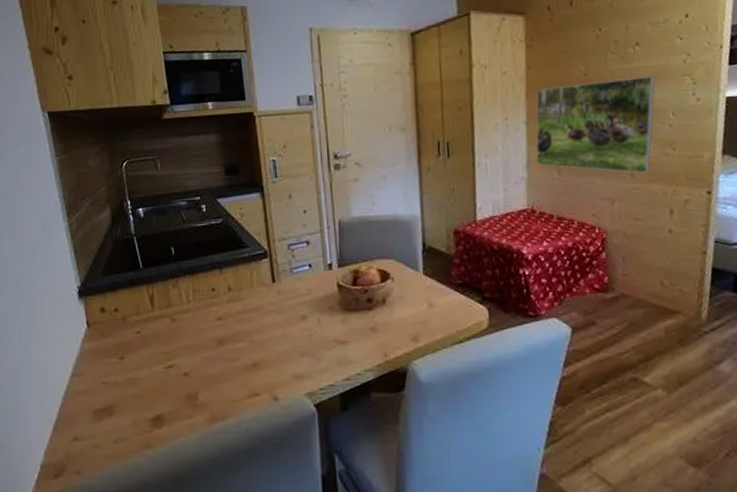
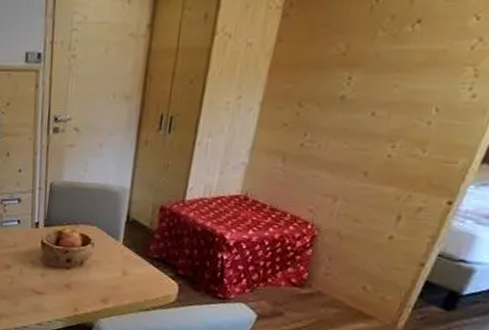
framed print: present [536,75,656,174] -> none [262,61,430,174]

